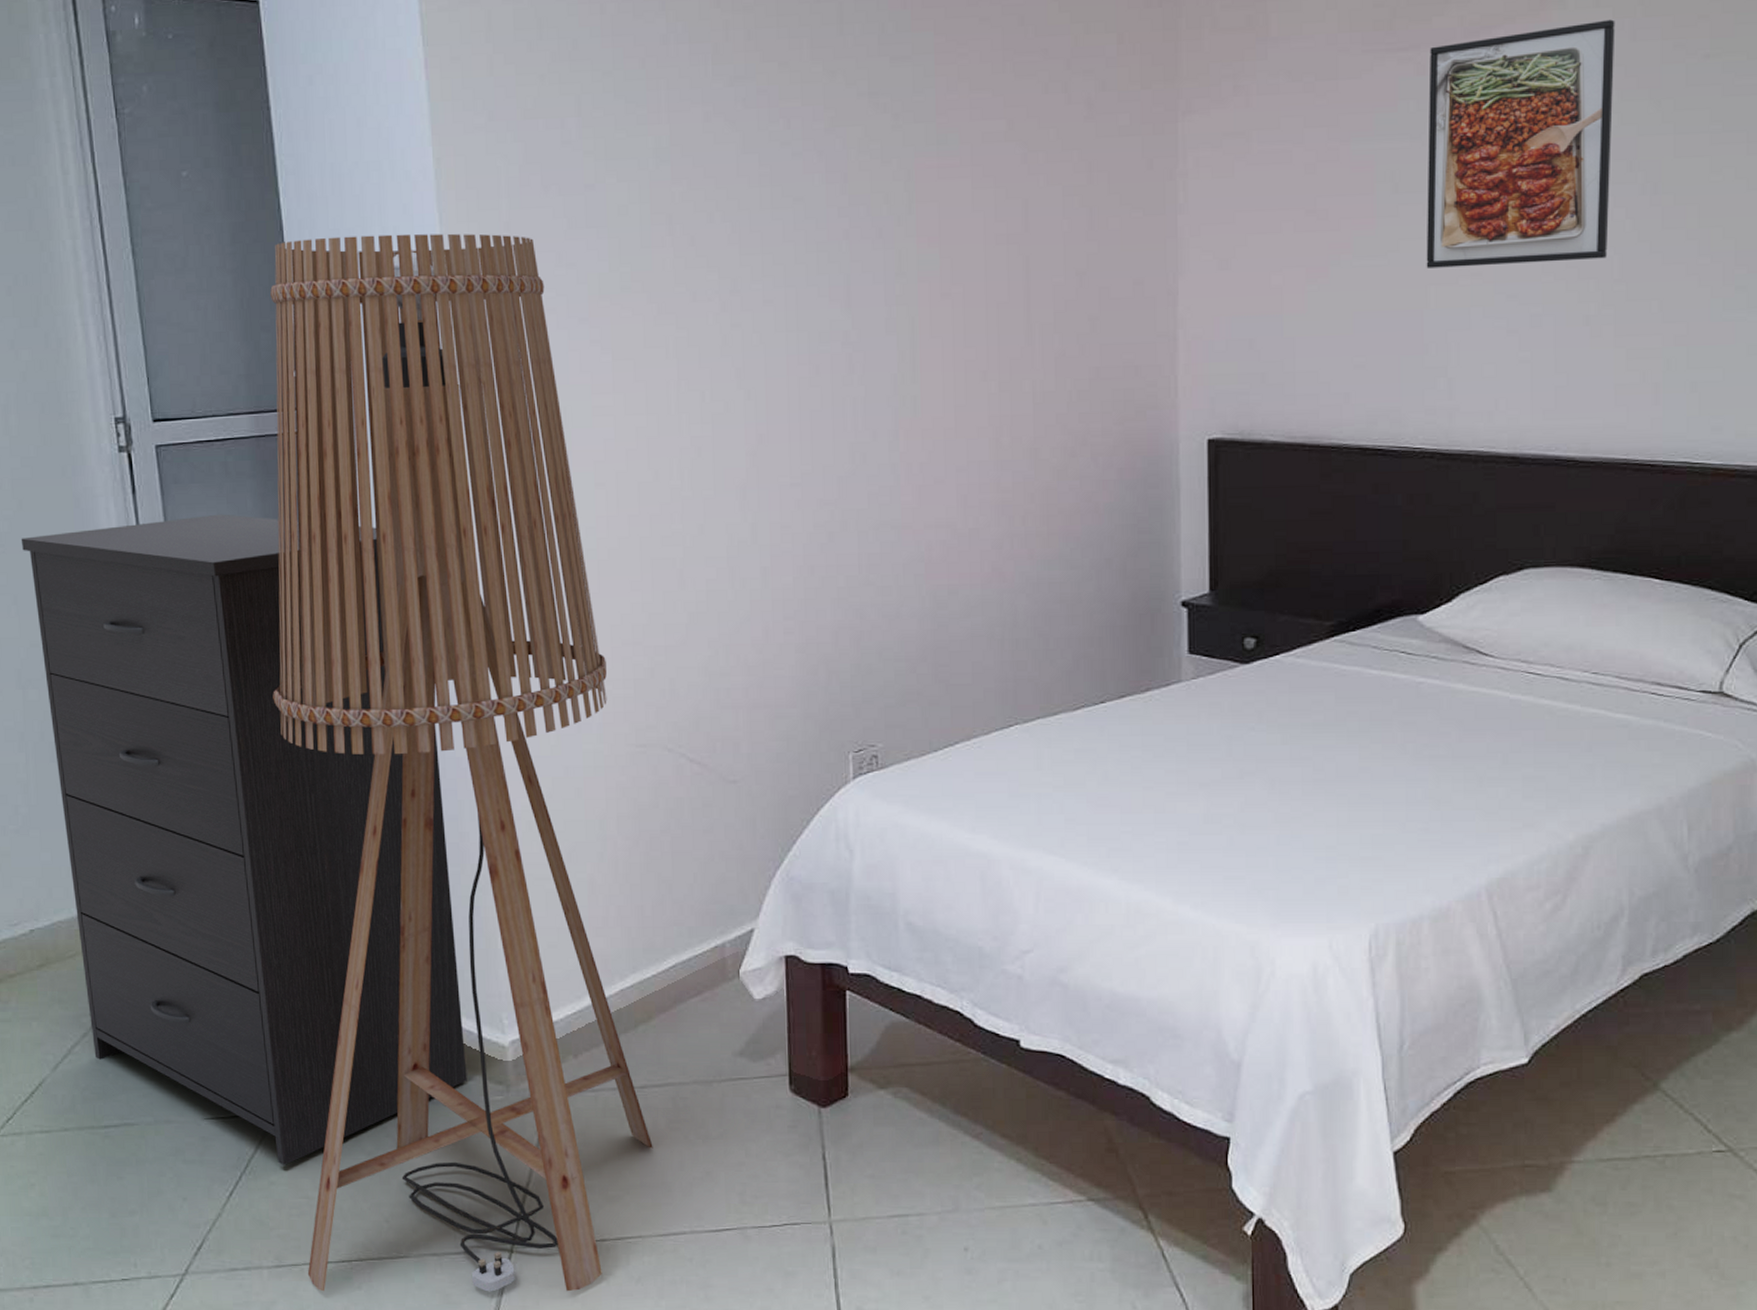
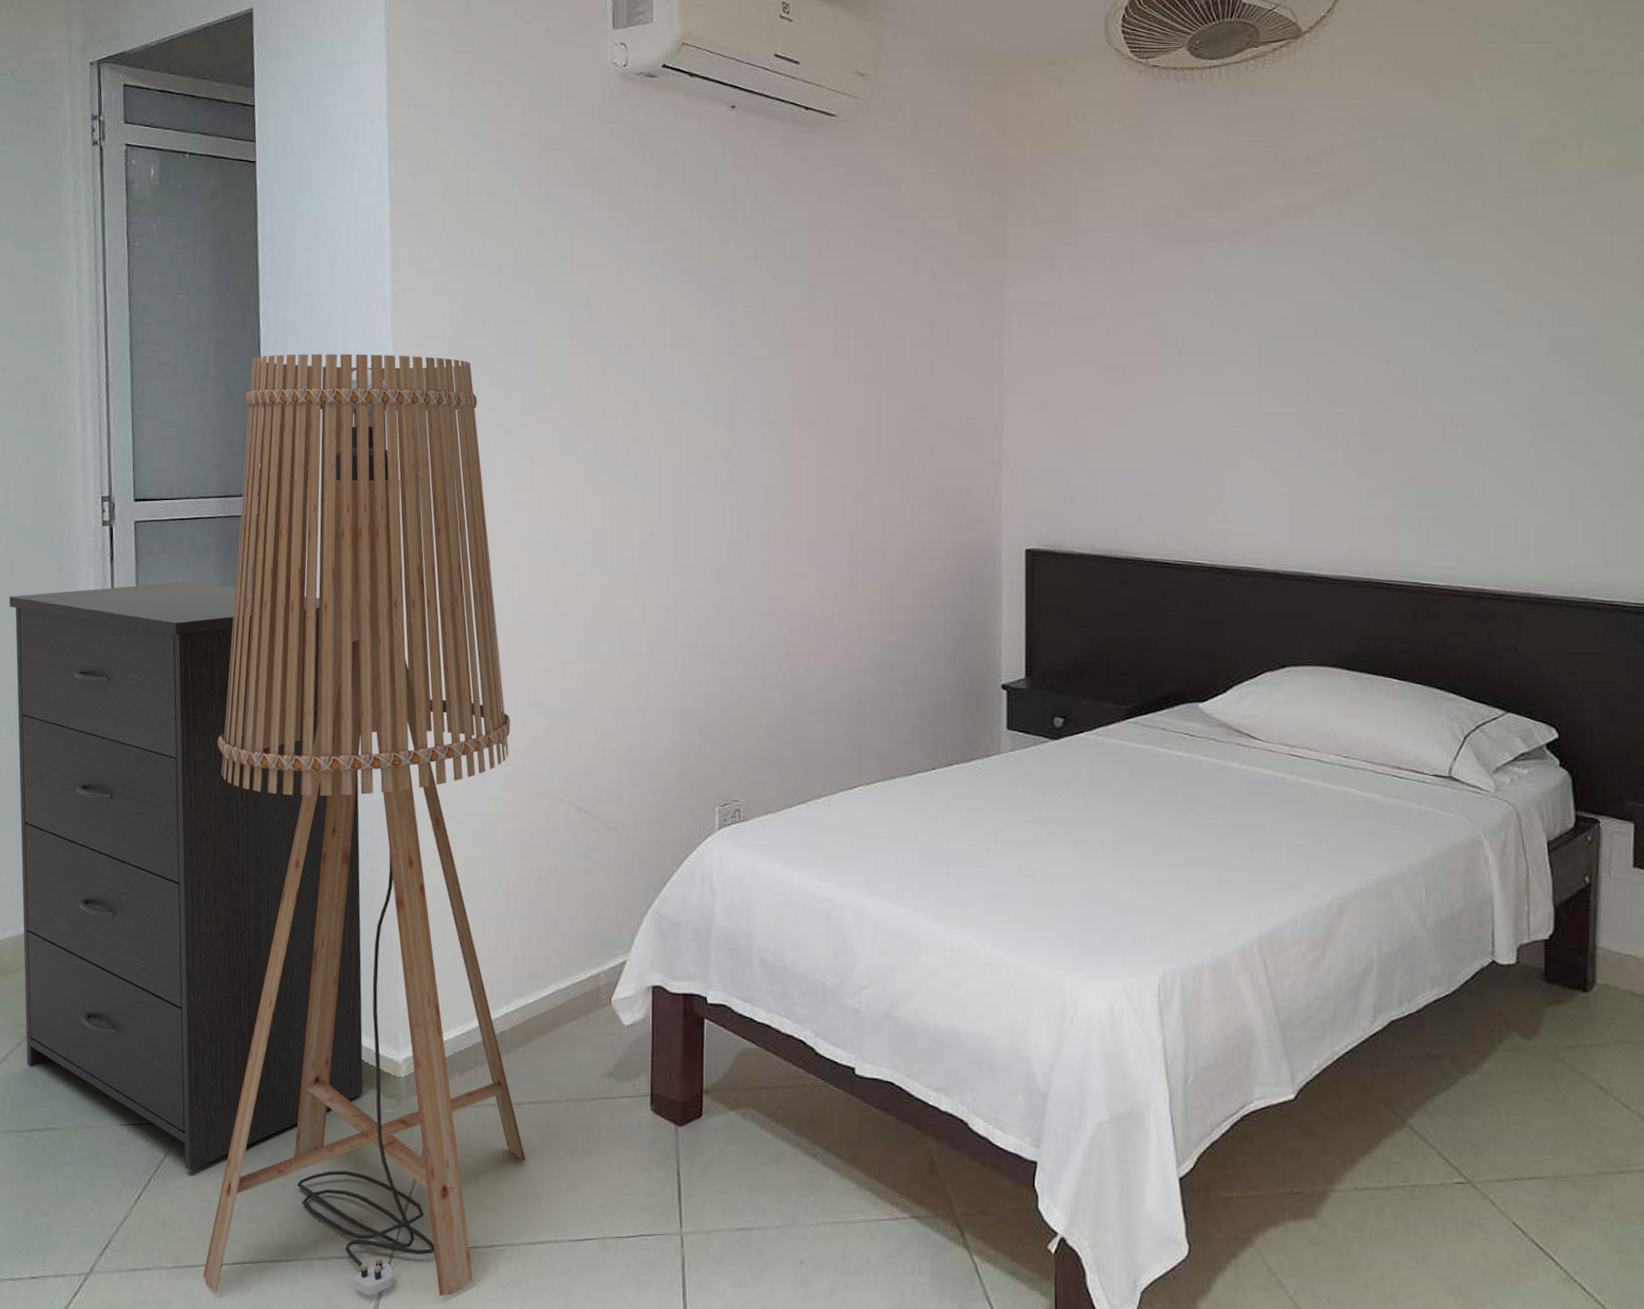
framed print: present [1426,19,1615,268] -> none [1204,227,1353,417]

